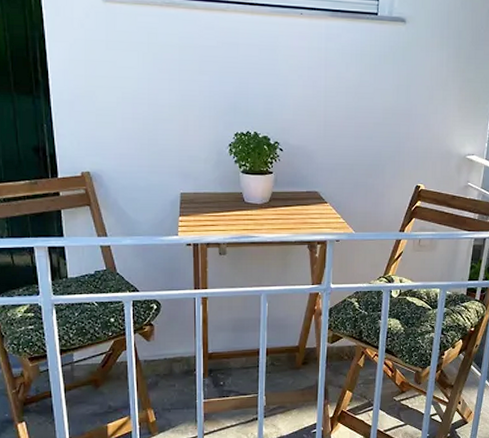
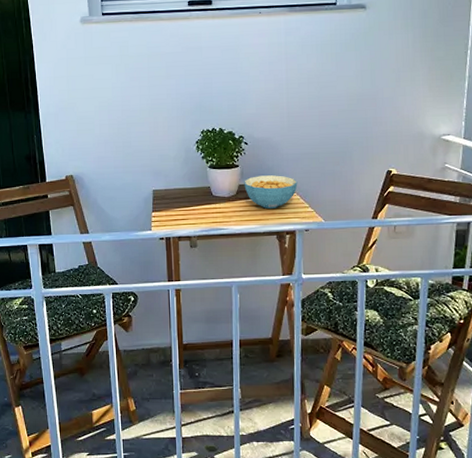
cereal bowl: none [277,184,331,218] -> present [244,175,298,209]

